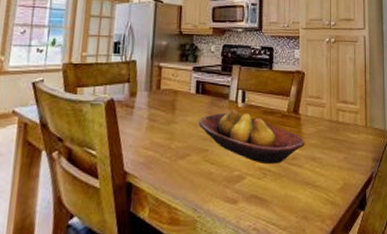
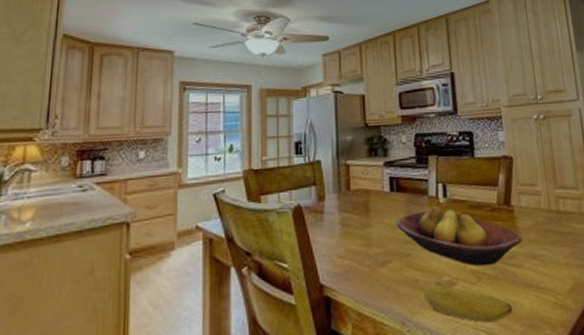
banana: none [216,175,291,213] -> present [424,281,513,323]

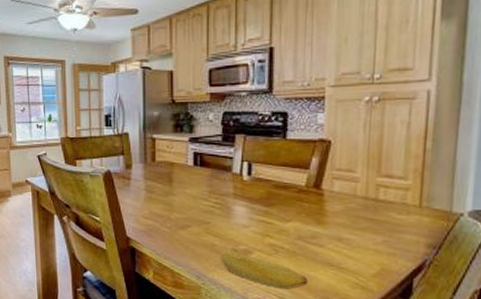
fruit bowl: present [396,206,522,267] -> none [198,183,329,242]

